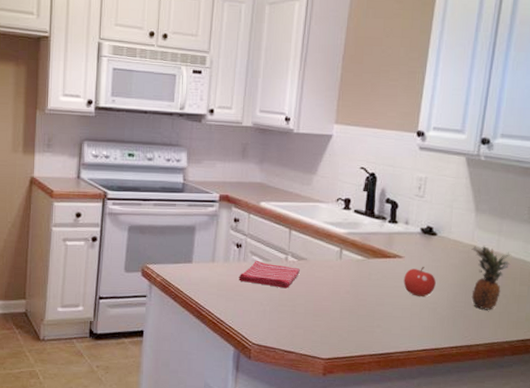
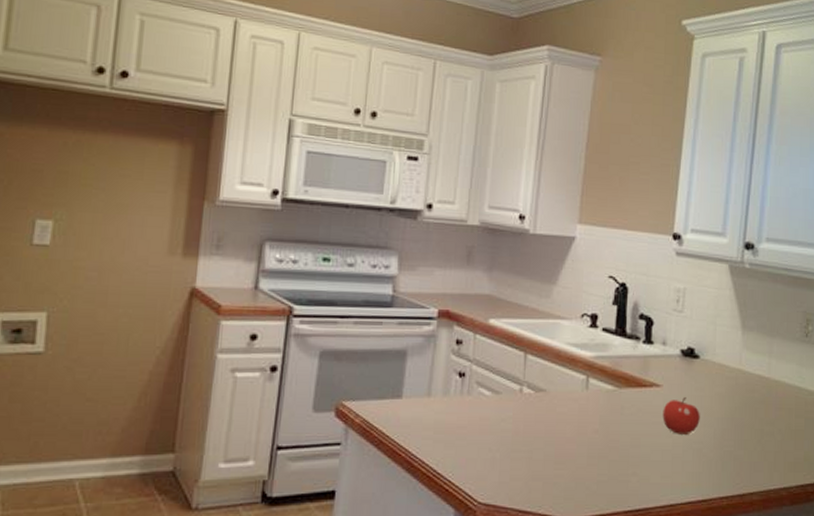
dish towel: present [238,260,300,289] -> none [461,393,538,429]
fruit: present [471,245,511,310] -> none [739,369,784,449]

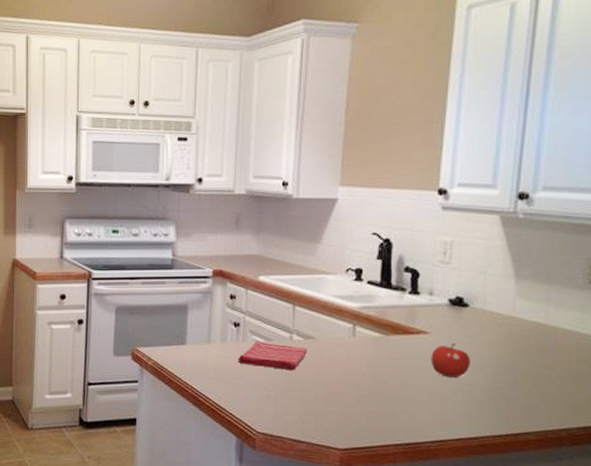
dish towel: none [461,393,538,429] -> present [238,340,307,371]

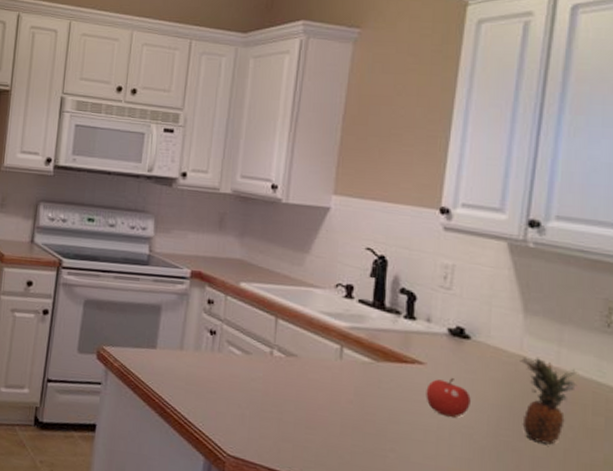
dish towel: present [238,340,307,371] -> none [211,351,288,390]
fruit: none [513,316,564,392] -> present [520,357,578,445]

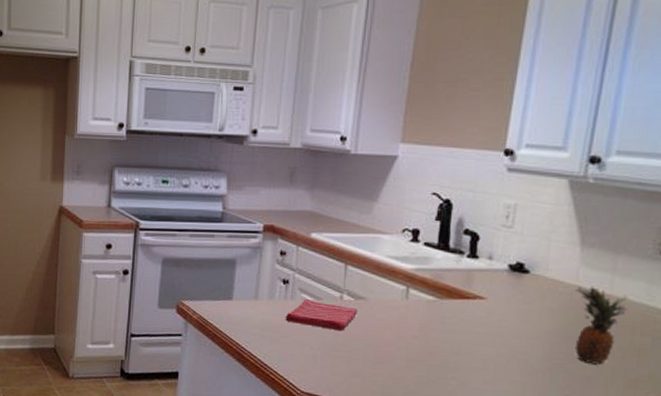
dish towel: none [211,351,288,390] -> present [285,298,357,331]
fruit: present [426,378,471,417] -> none [486,310,528,346]

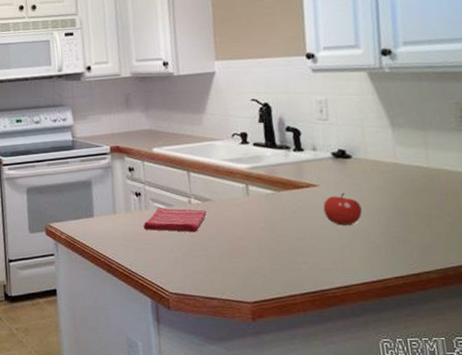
fruit: none [486,310,528,346] -> present [323,193,362,226]
fruit: present [575,286,629,365] -> none [396,161,447,232]

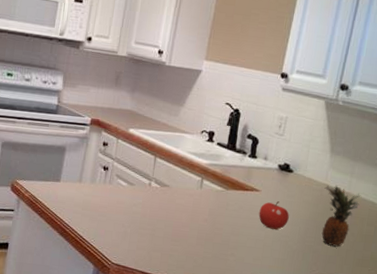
dish towel: present [143,206,207,233] -> none [103,183,162,213]
fruit: none [396,161,447,232] -> present [321,185,361,247]

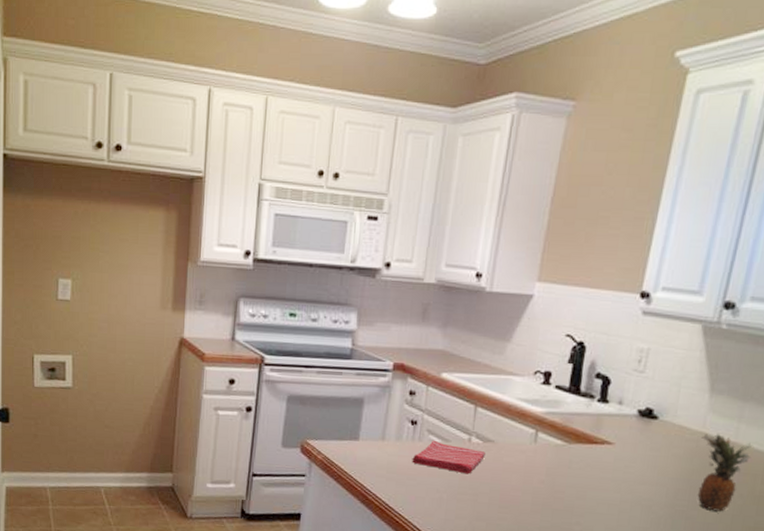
dish towel: none [103,183,162,213] -> present [412,440,485,474]
fruit: present [258,201,289,230] -> none [612,456,653,492]

